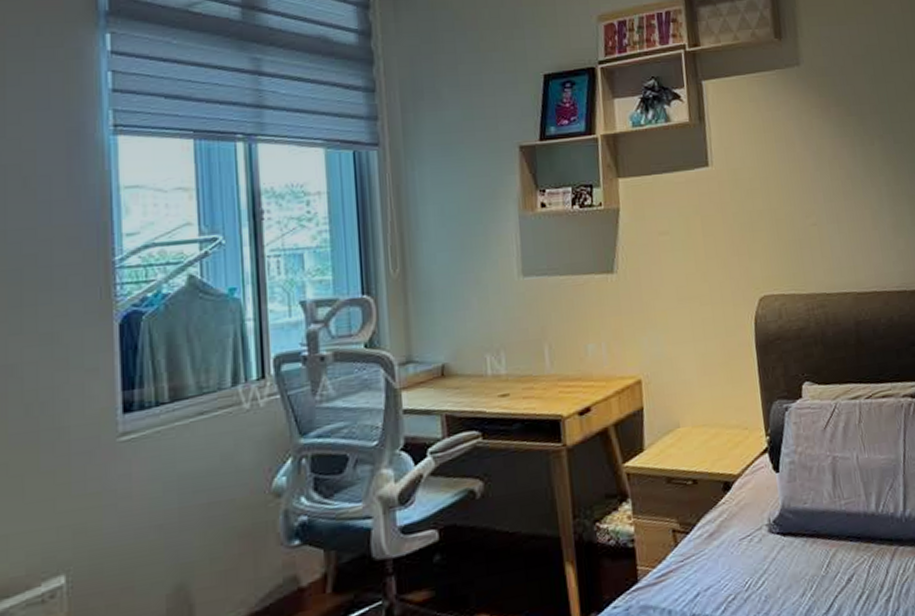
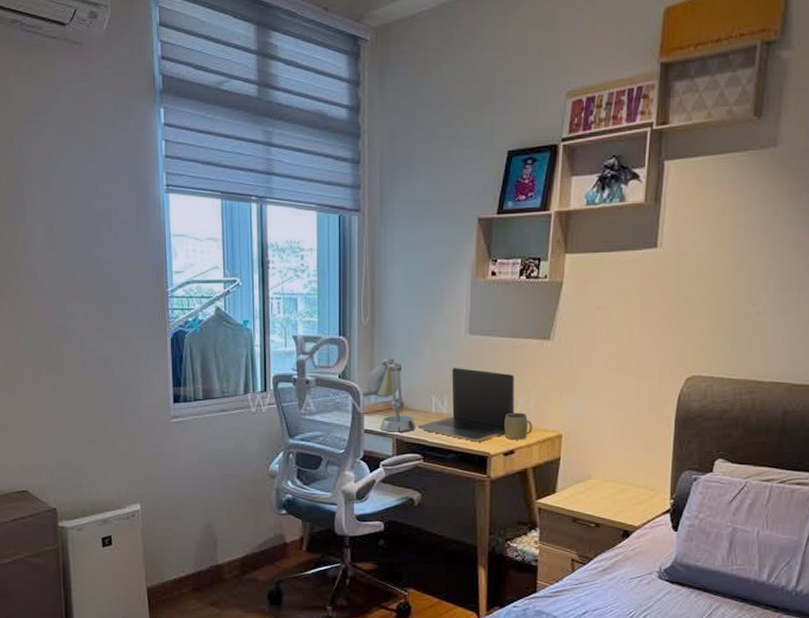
desk lamp: none [401,314,469,408] -> present [366,358,416,432]
laptop computer: none [471,316,586,405] -> present [417,368,515,442]
mug: none [574,360,608,395] -> present [504,412,533,440]

